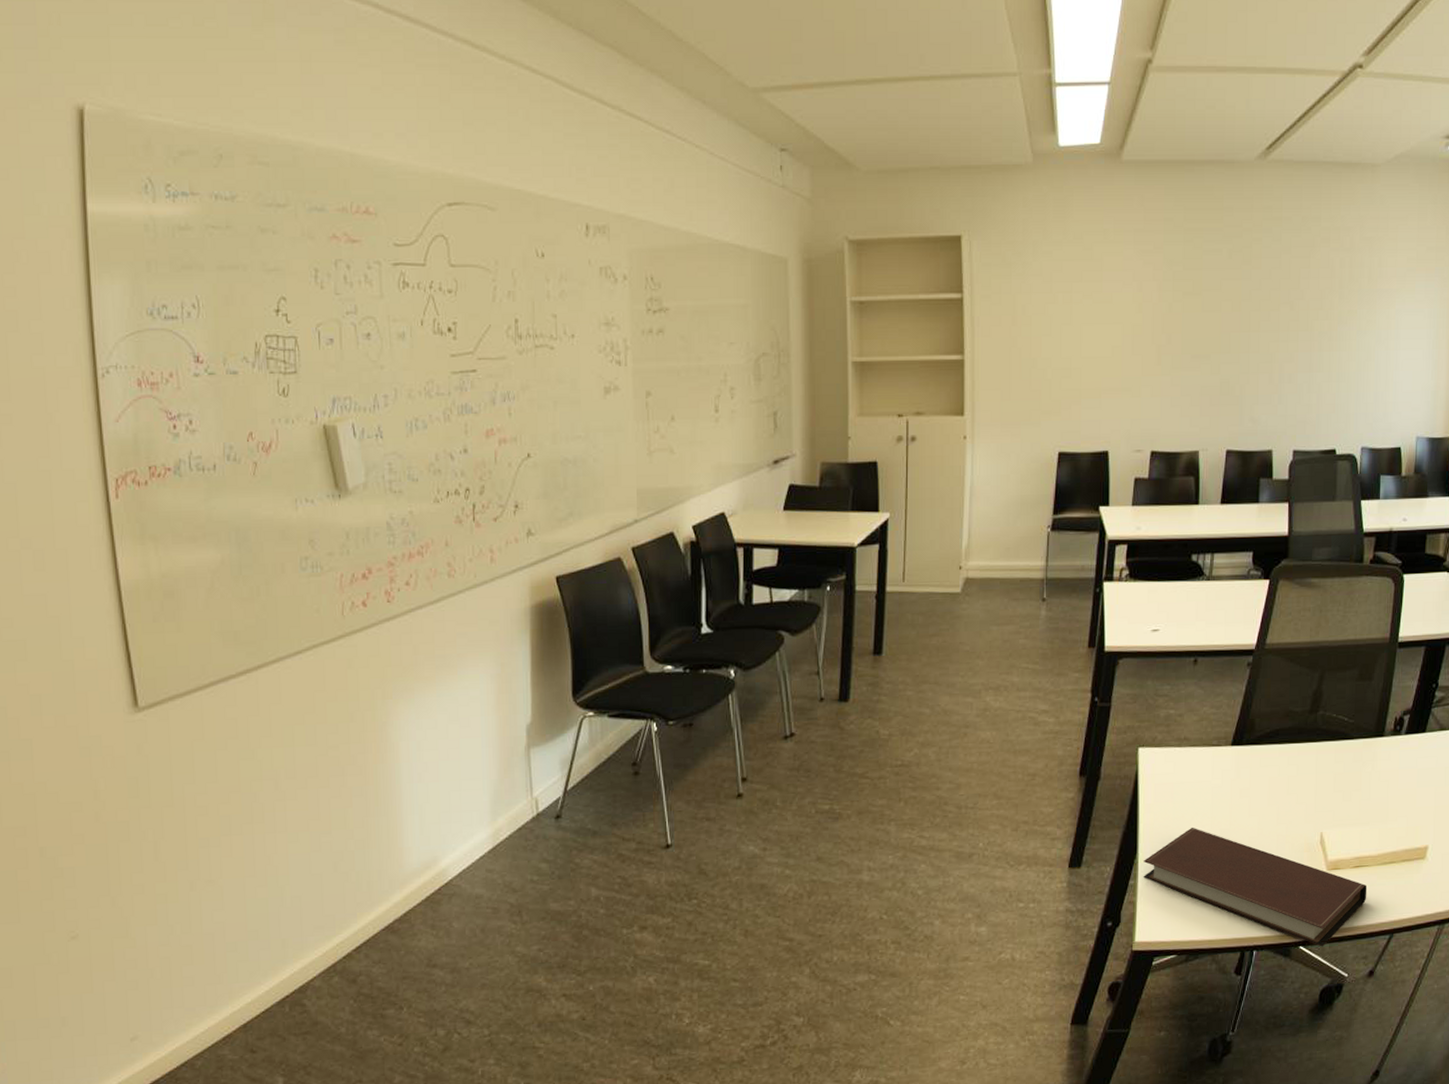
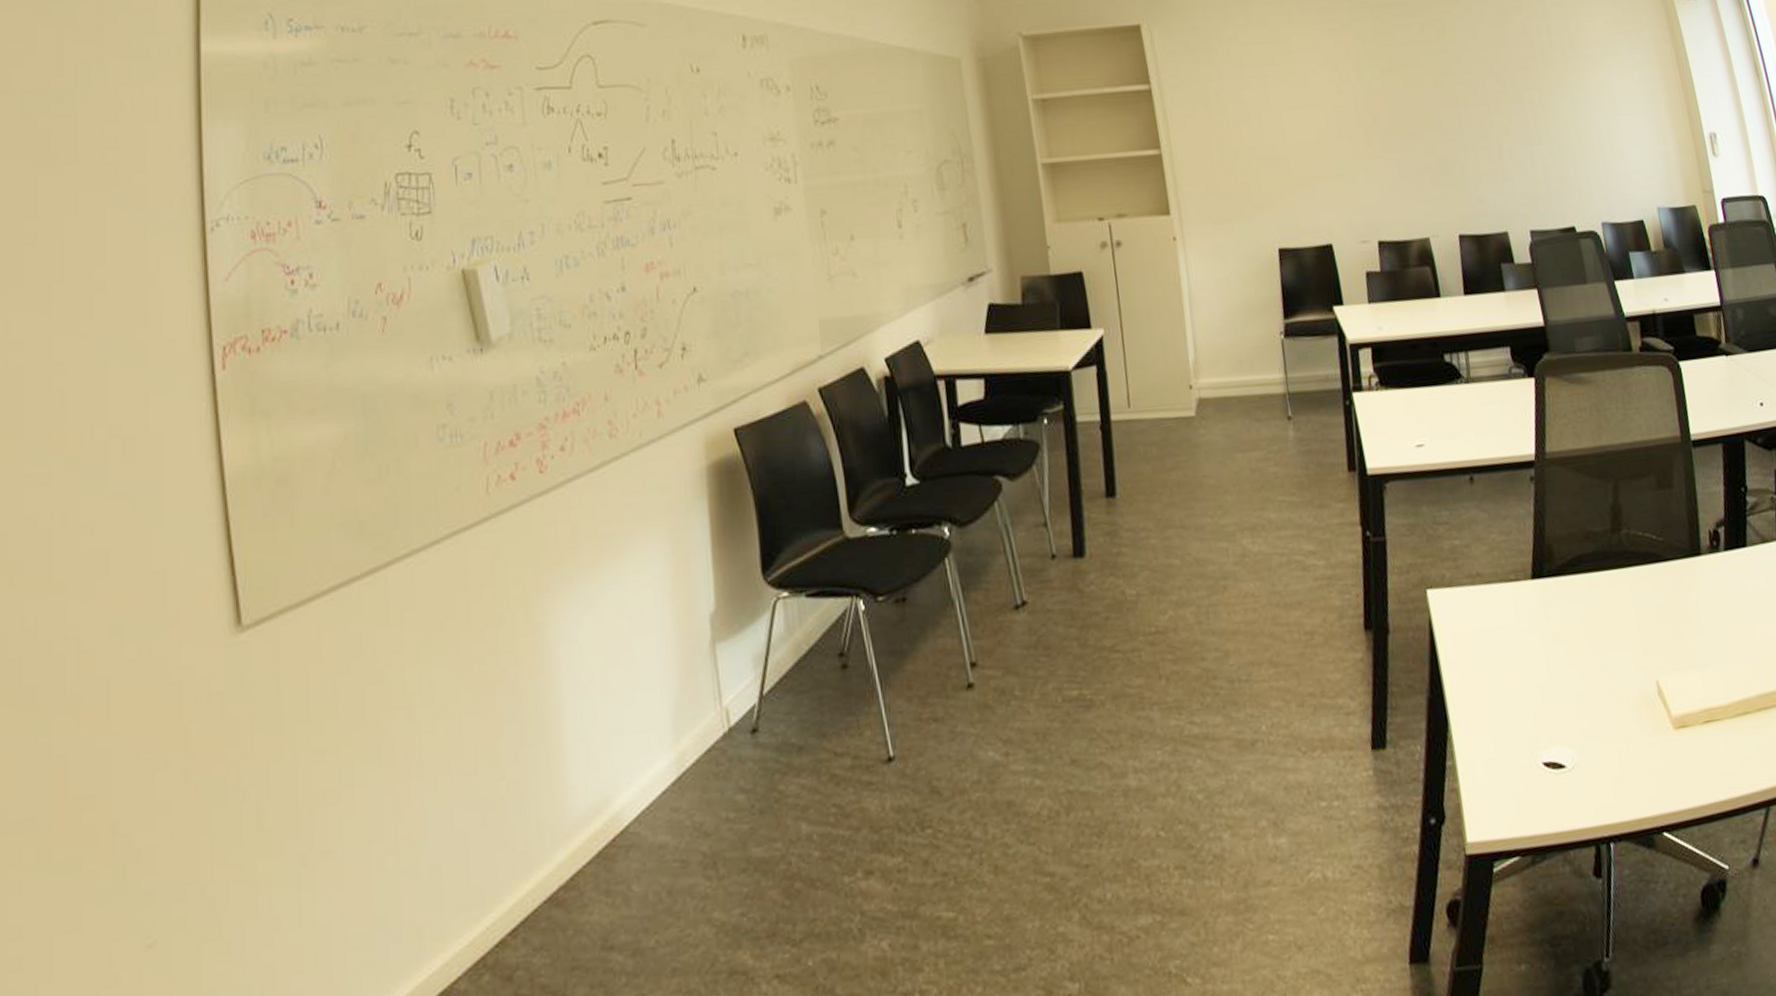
notebook: present [1143,827,1367,947] -> none [1458,685,1728,832]

